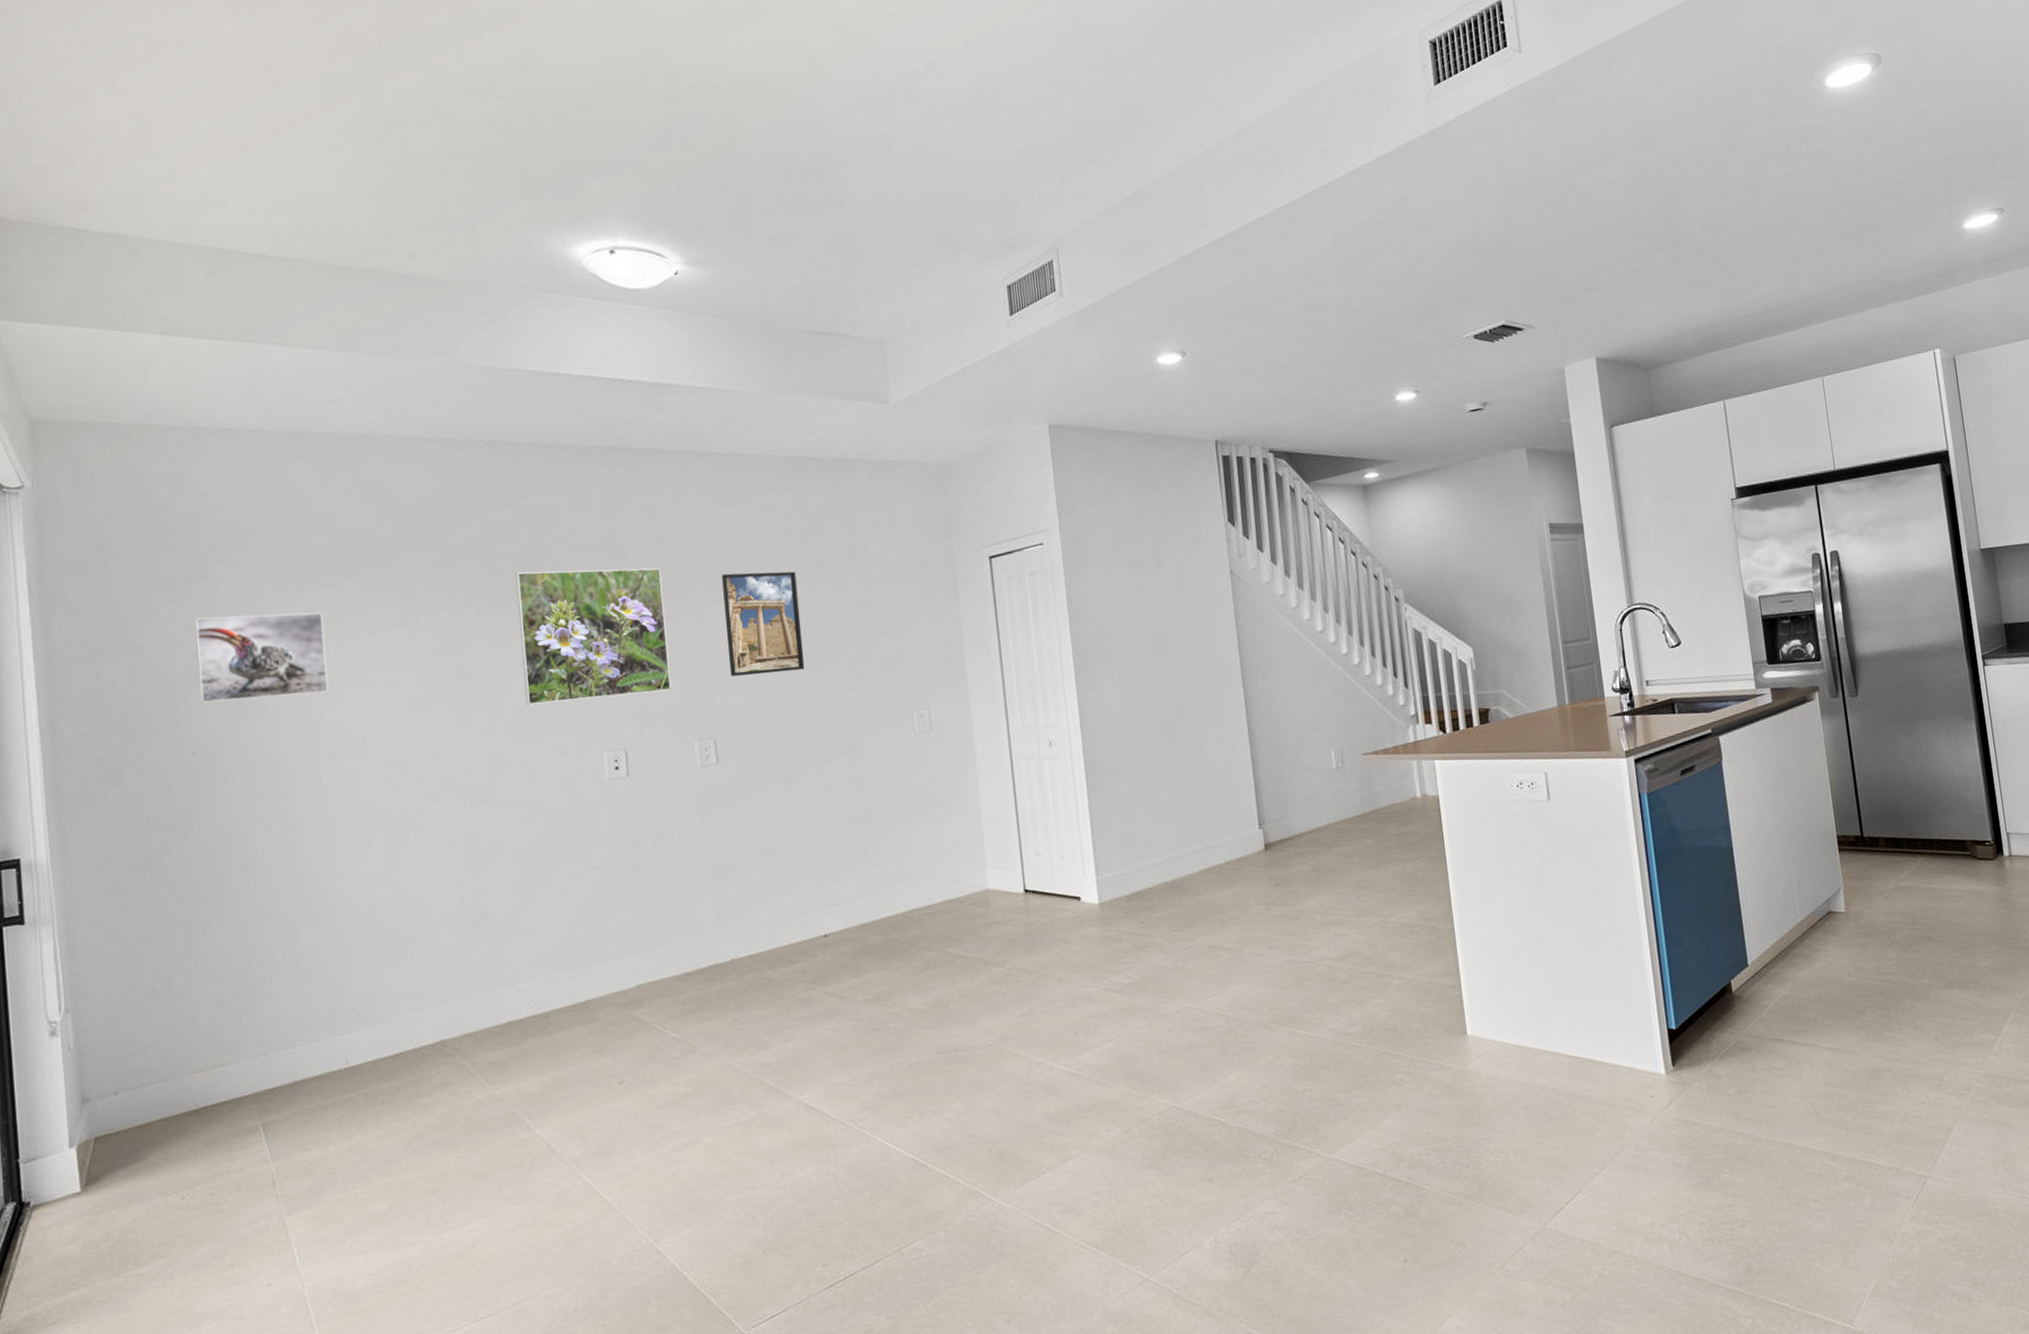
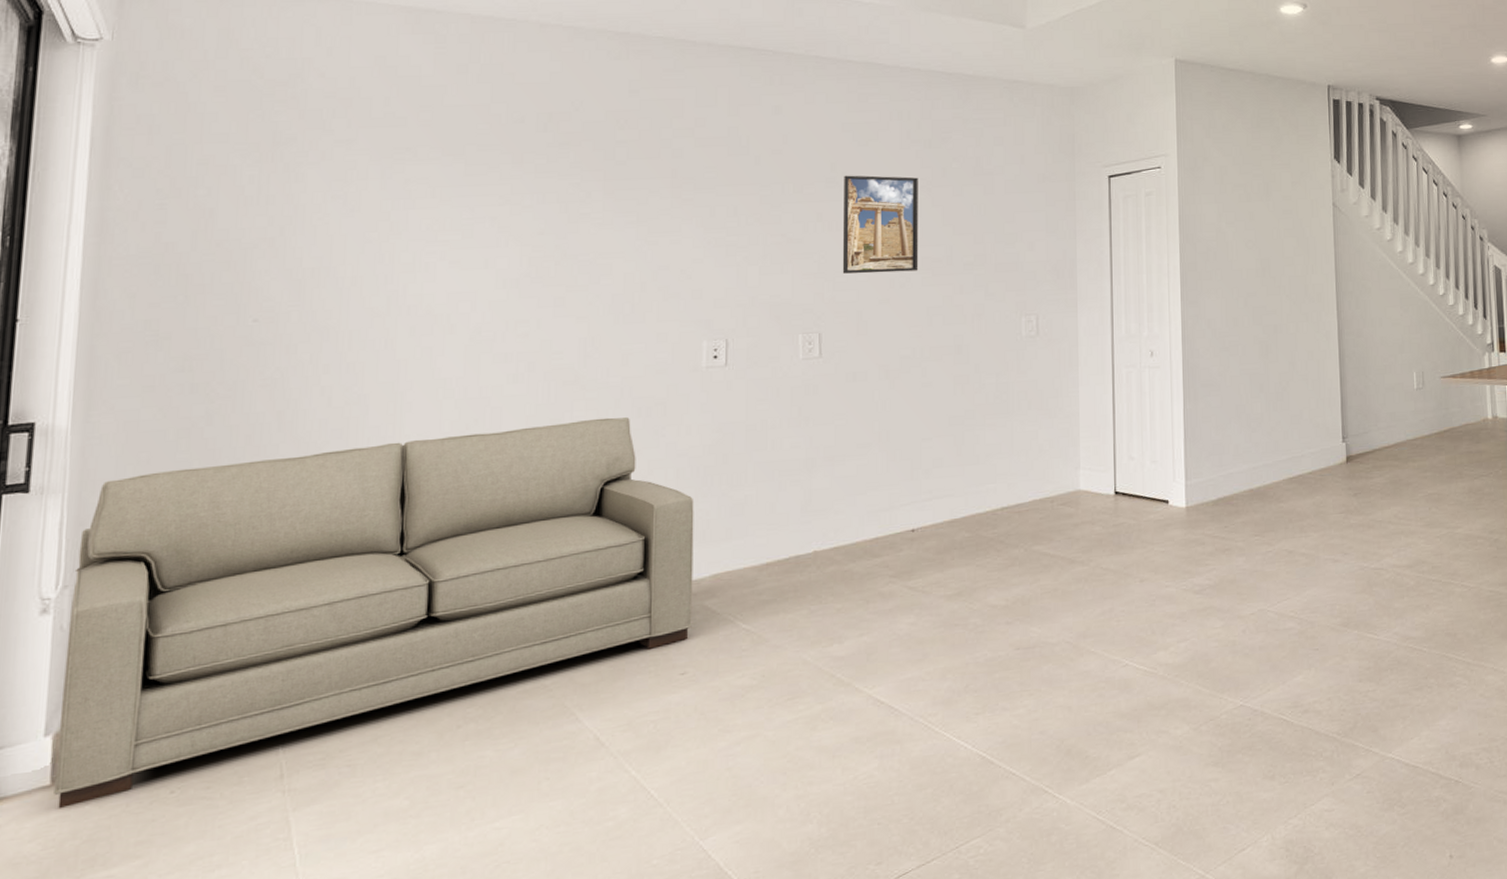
sofa: none [73,832,624,1214] -> present [54,417,694,809]
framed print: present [194,612,329,704] -> none [271,183,419,271]
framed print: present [515,568,671,705] -> none [627,160,783,290]

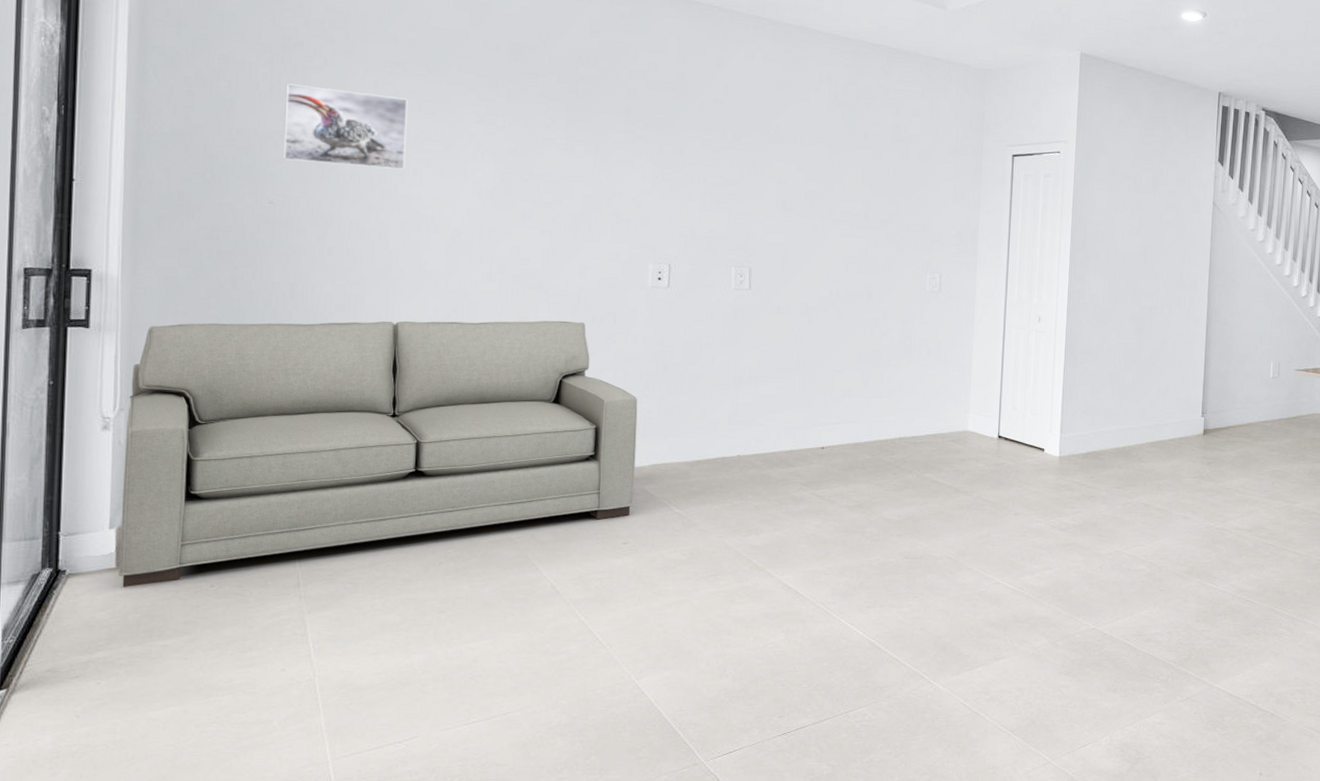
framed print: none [271,183,419,271] -> present [283,83,408,170]
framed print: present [842,175,919,274] -> none [772,129,843,222]

